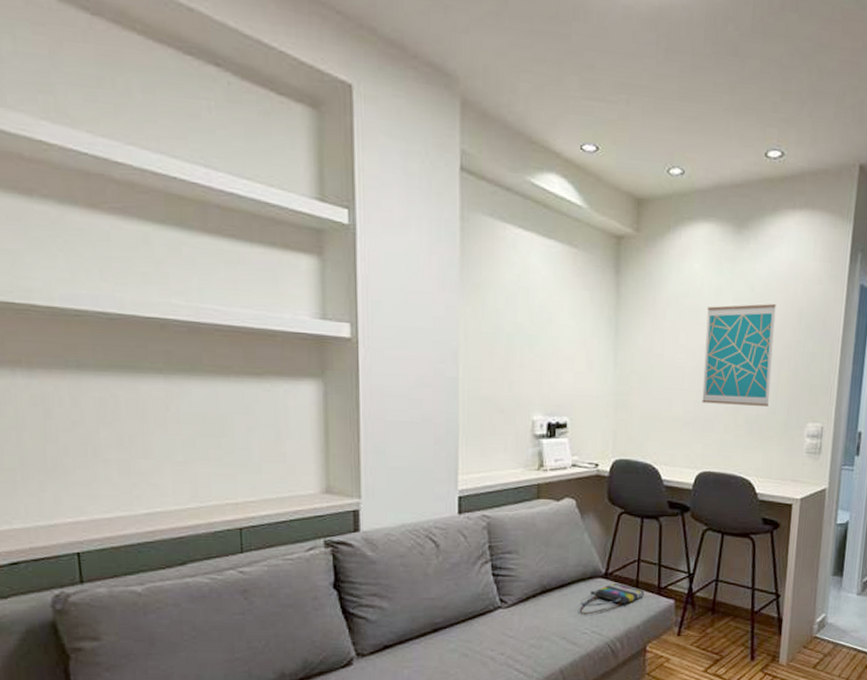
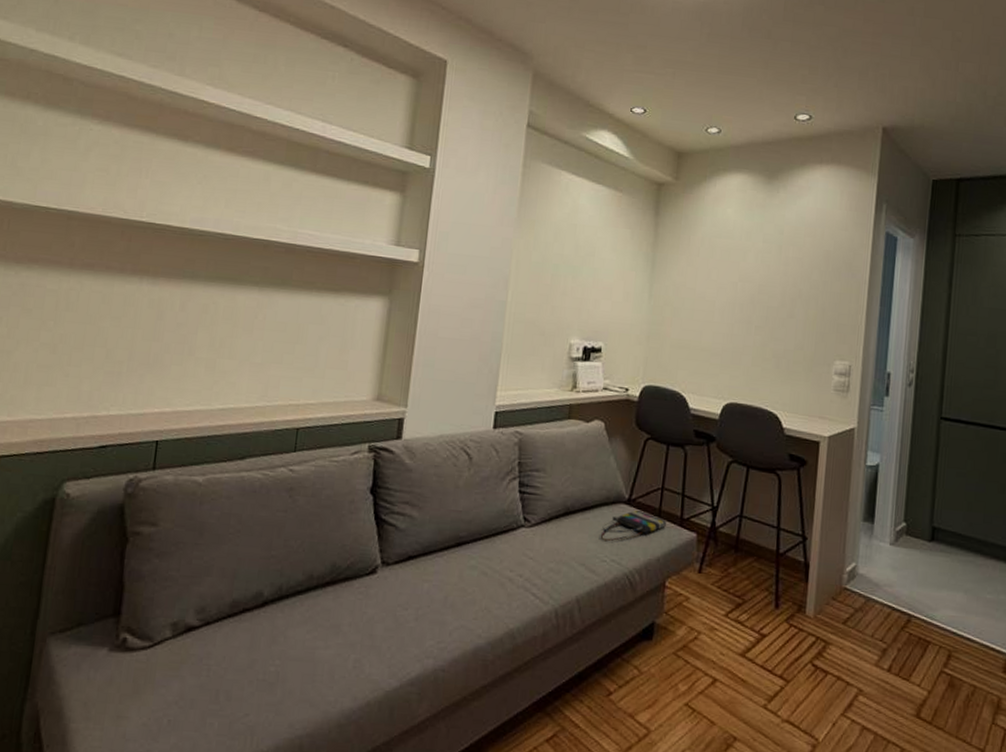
wall art: present [702,304,776,406] -> none [731,246,804,342]

